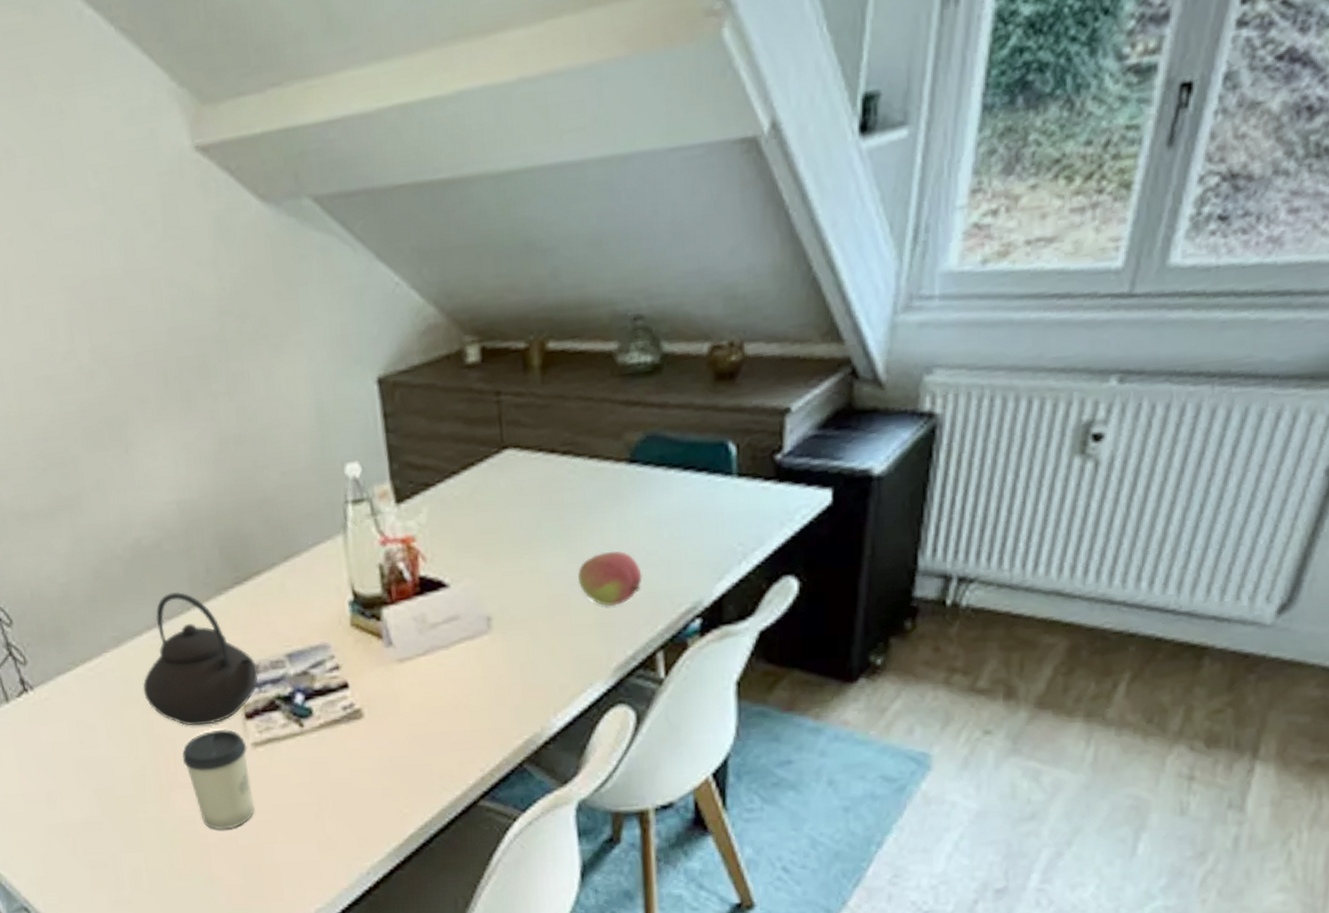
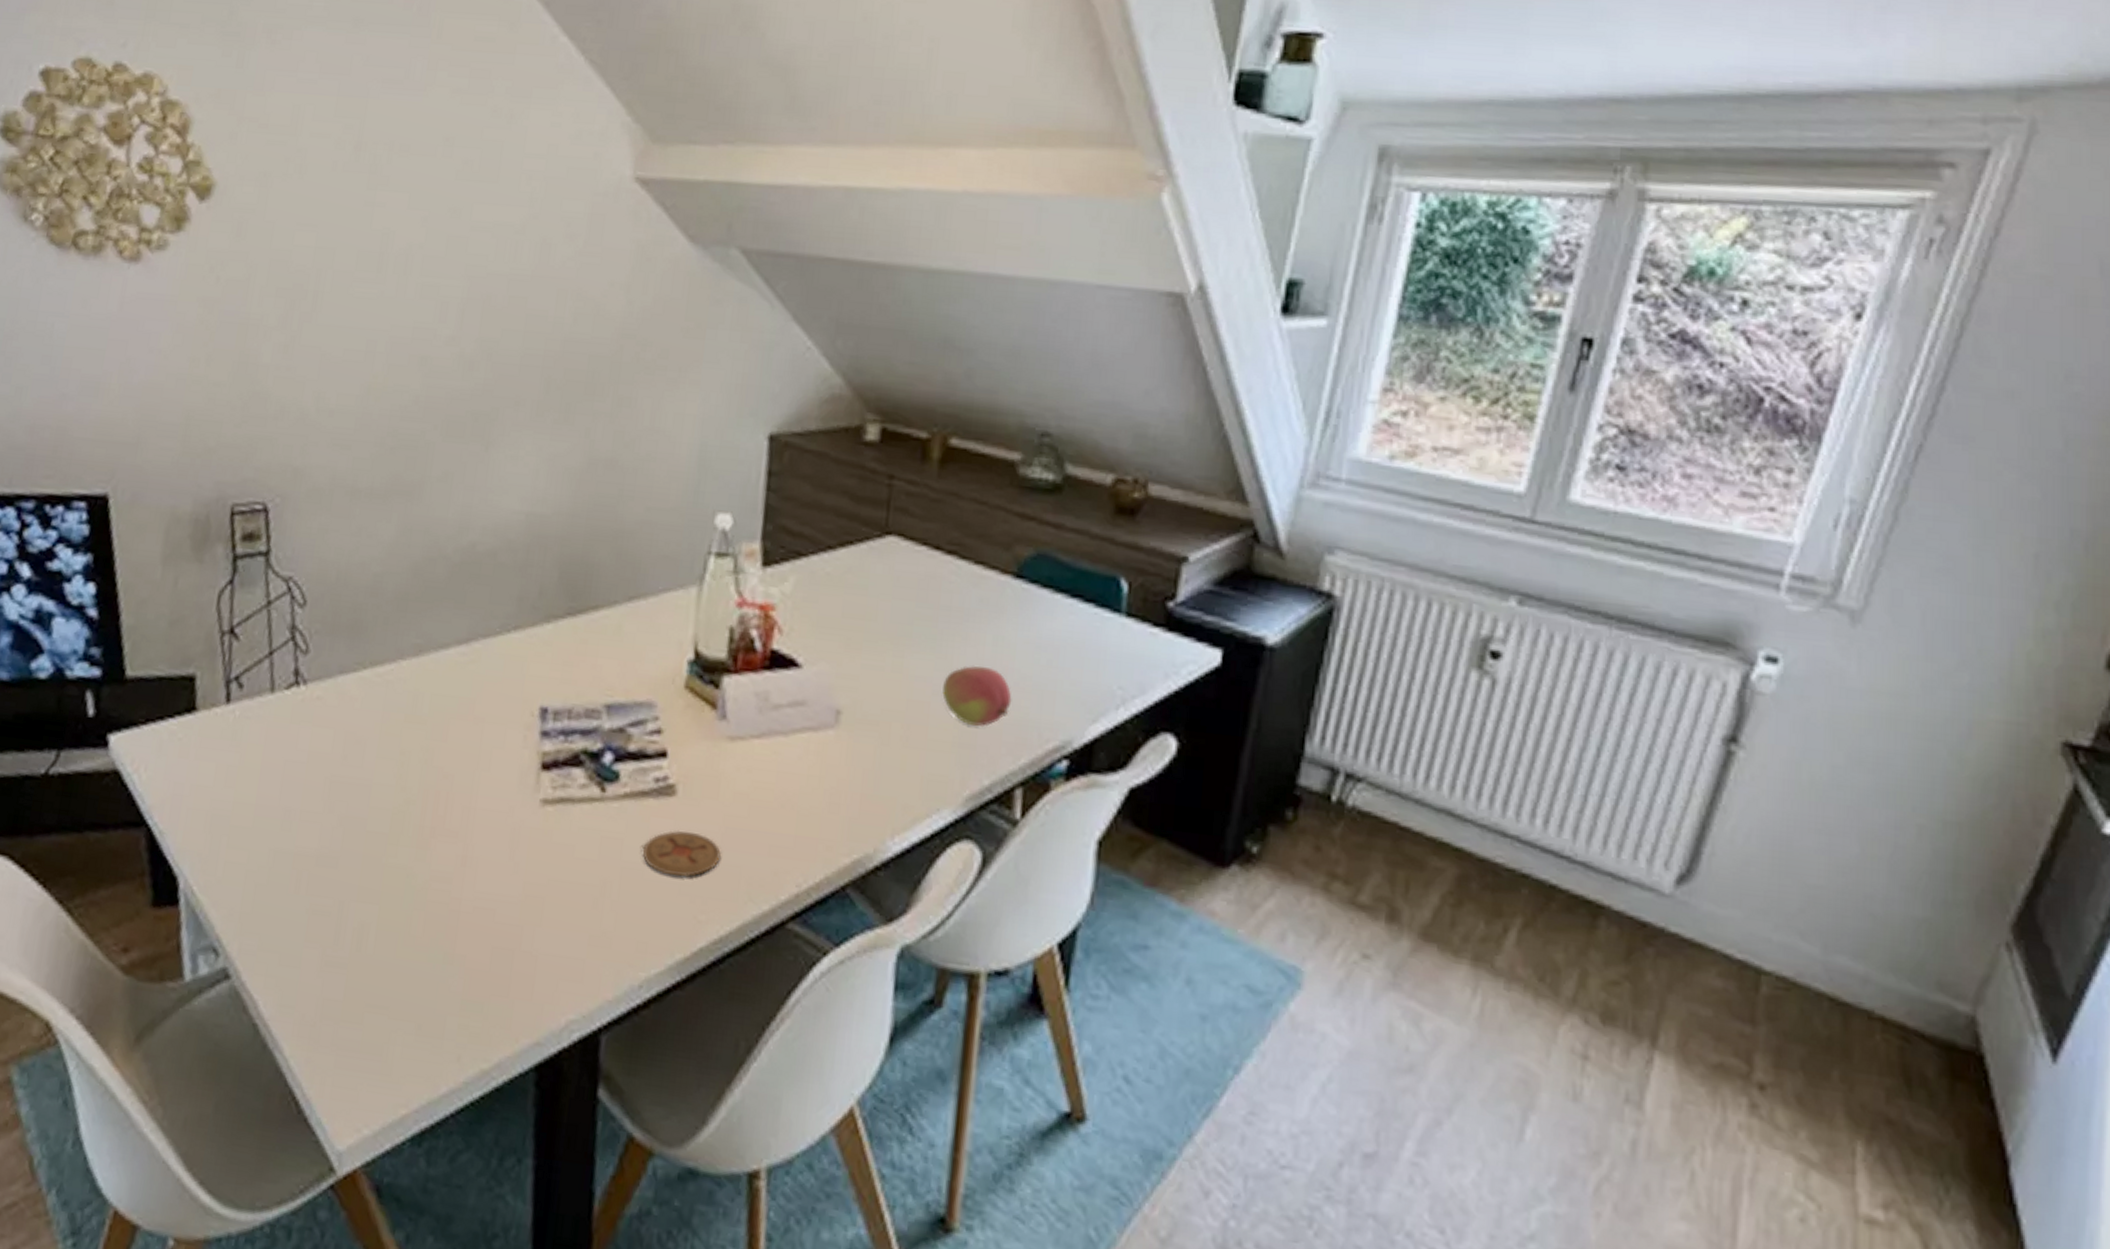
teapot: present [142,591,259,726] -> none [432,608,570,768]
cup: present [182,729,254,830] -> none [455,774,535,898]
coaster: none [346,744,413,783] -> present [642,830,722,877]

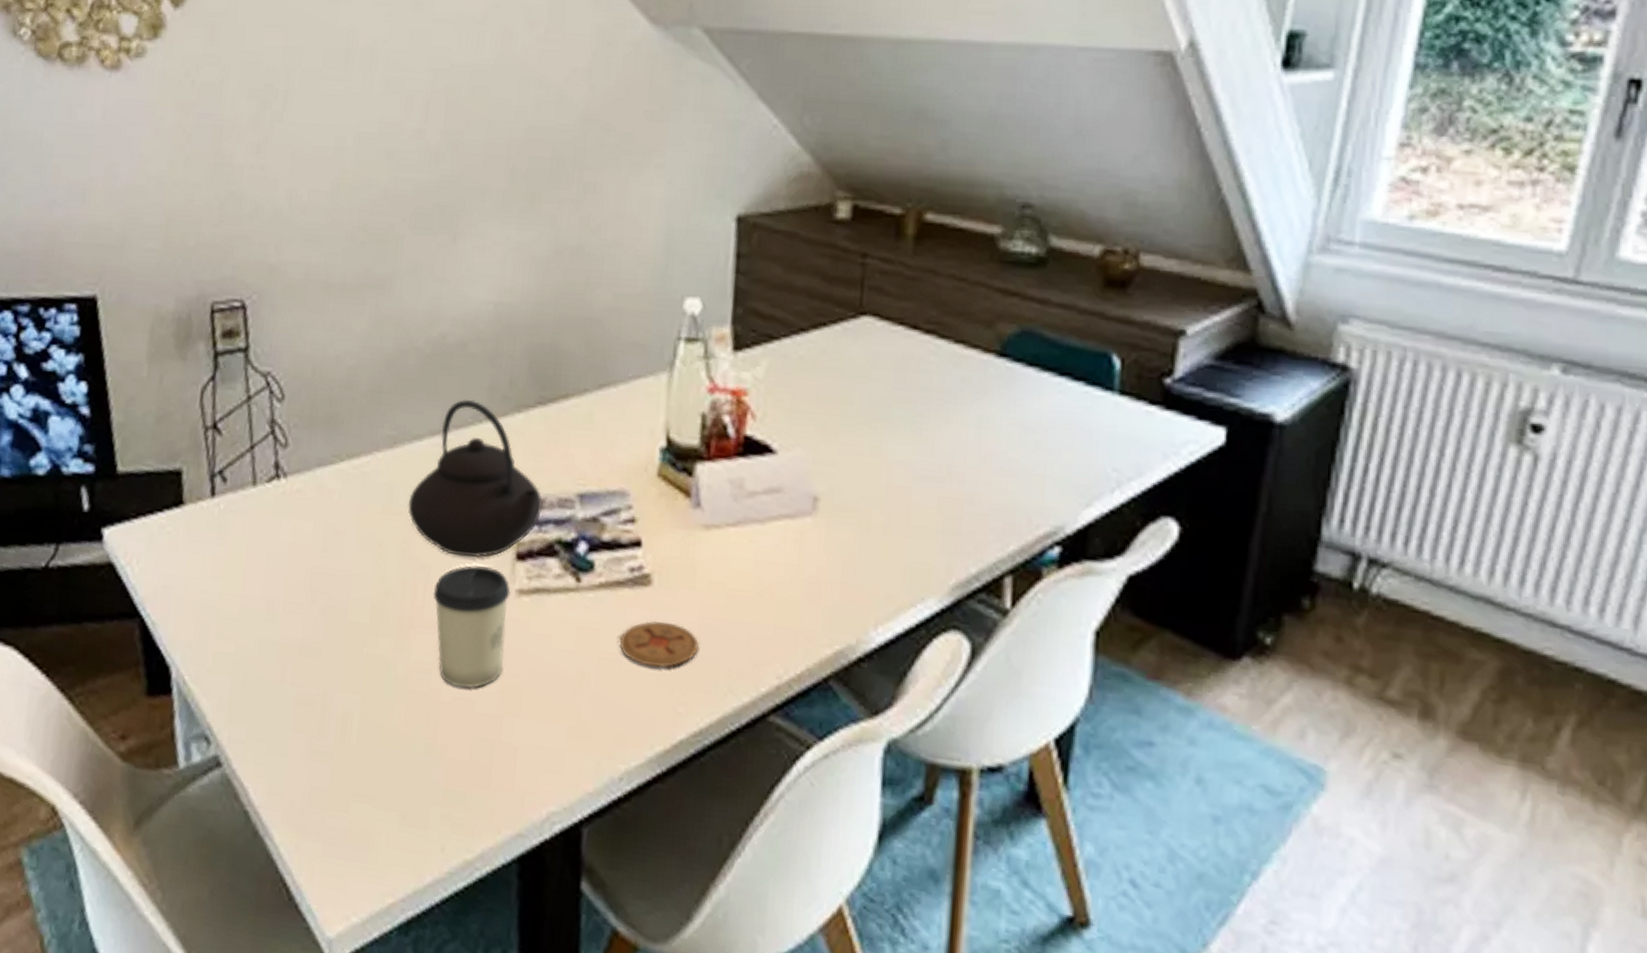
teapot: none [432,608,570,768] -> present [408,398,544,558]
cup: none [455,774,535,898] -> present [433,564,511,688]
fruit: present [942,665,1012,728] -> none [924,448,999,513]

